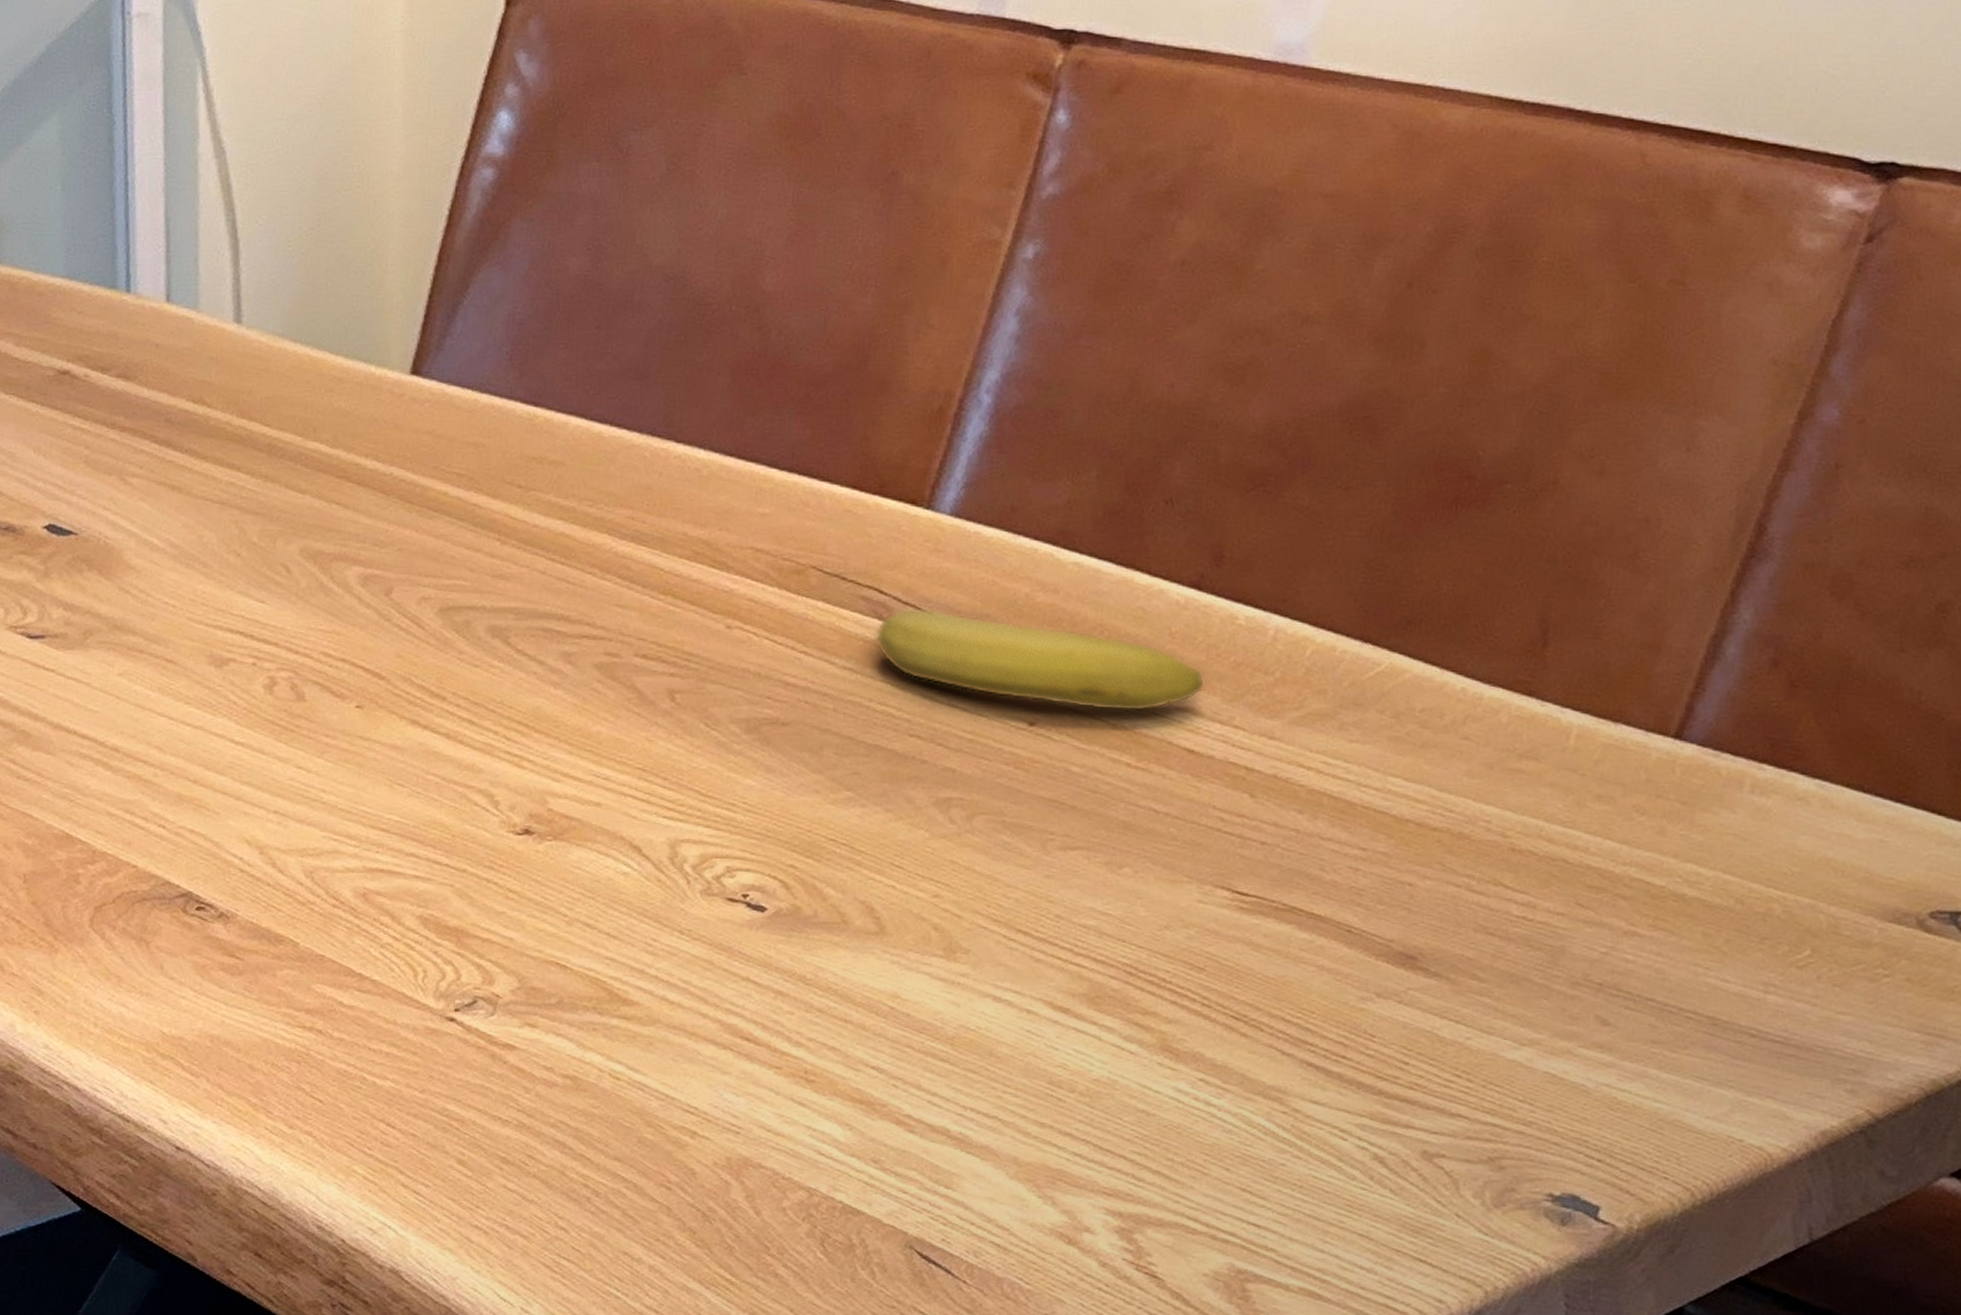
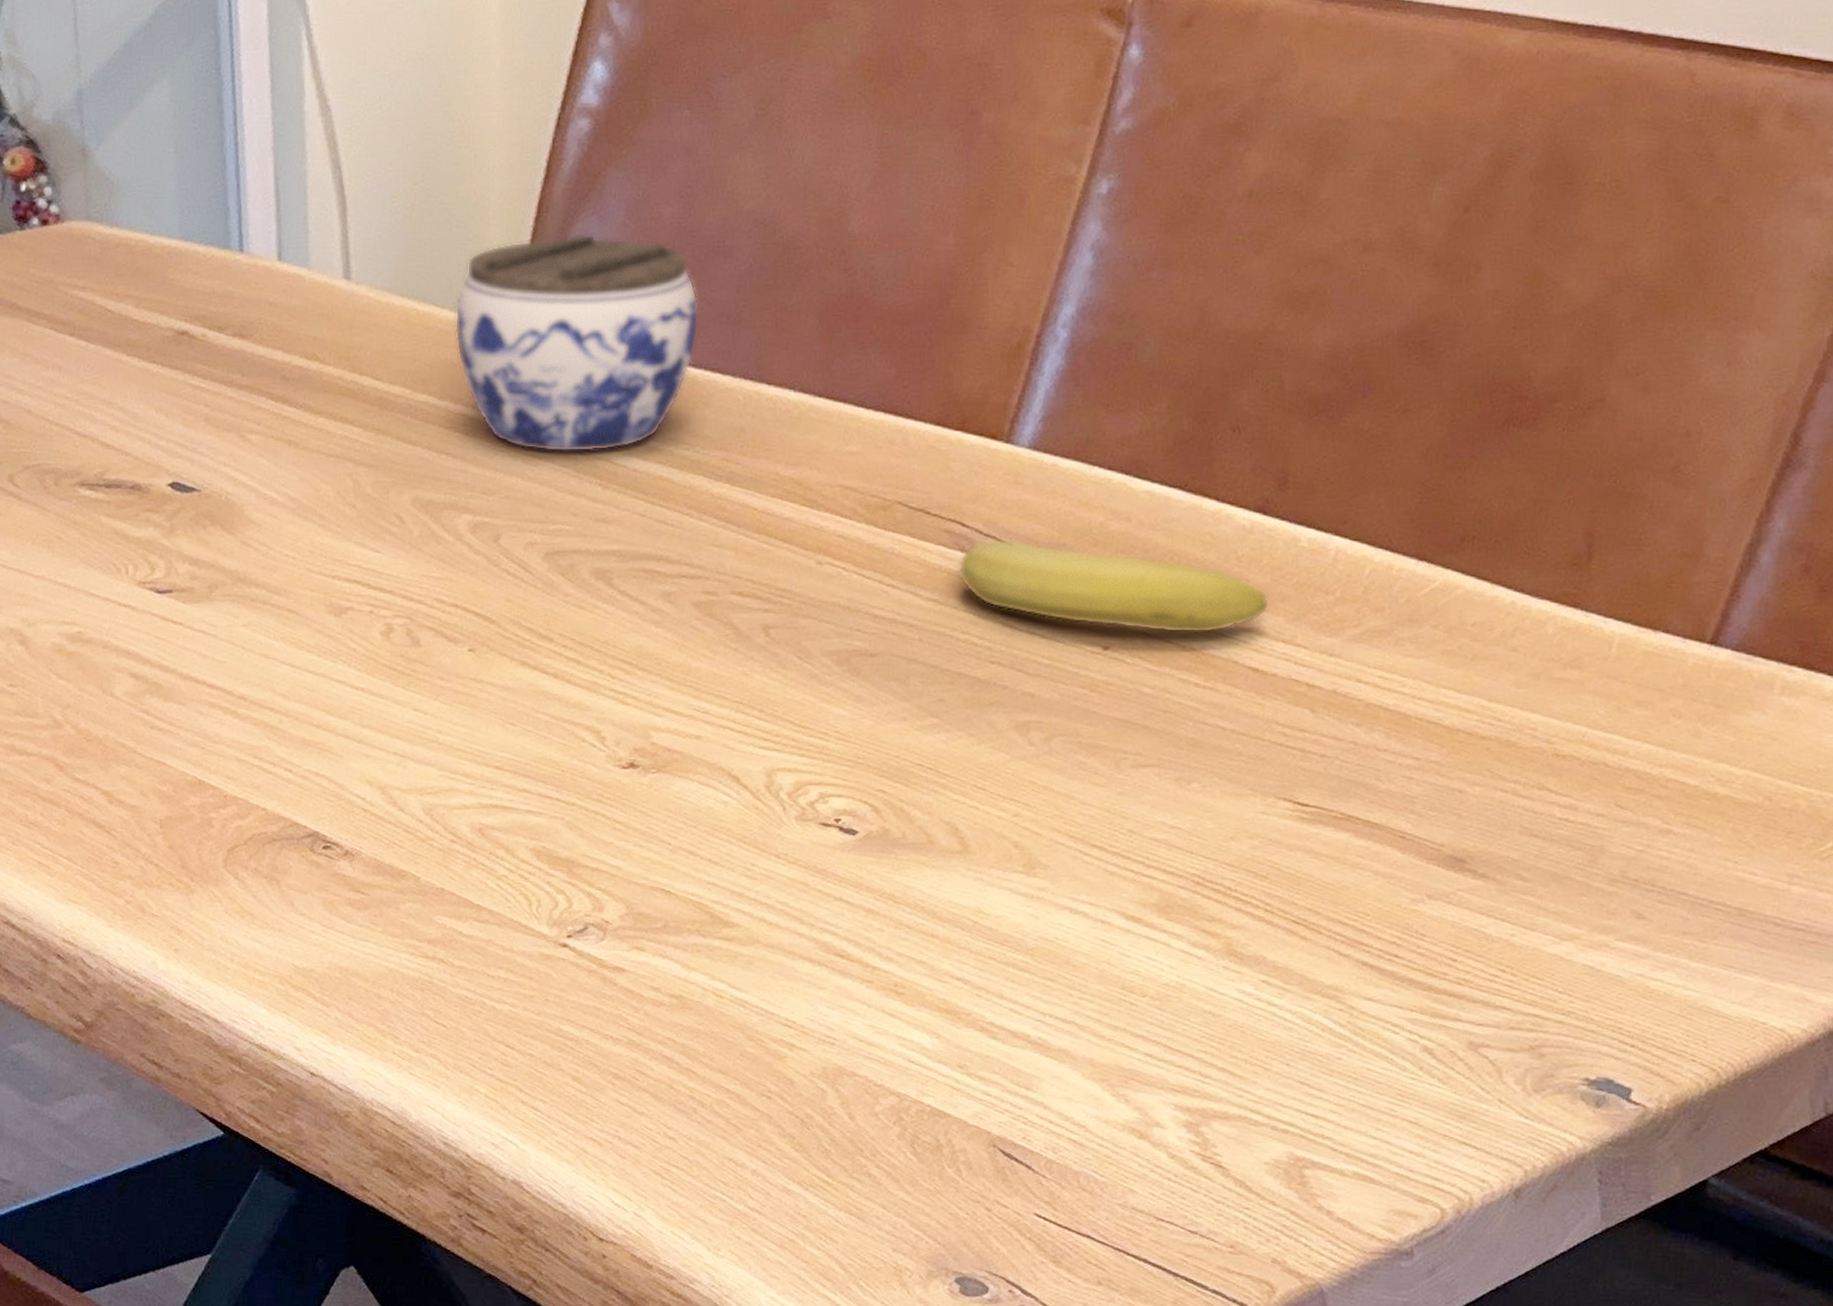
jar: none [348,284,605,507] -> present [454,234,699,453]

